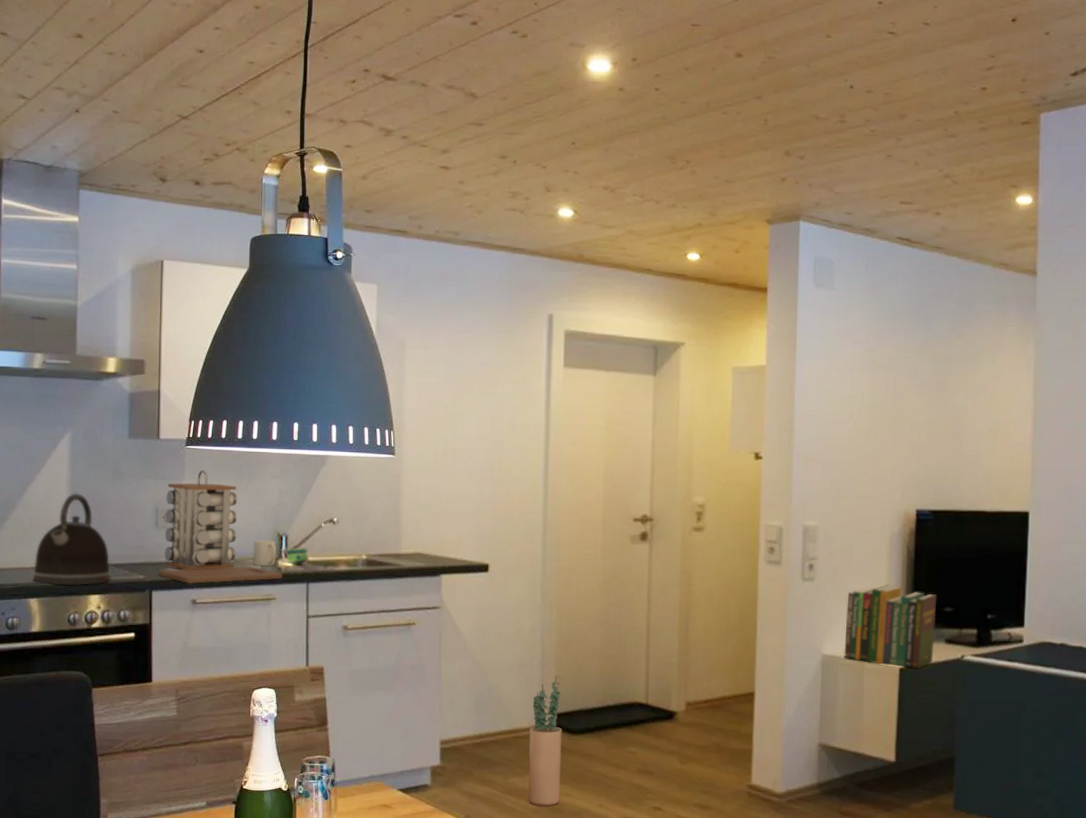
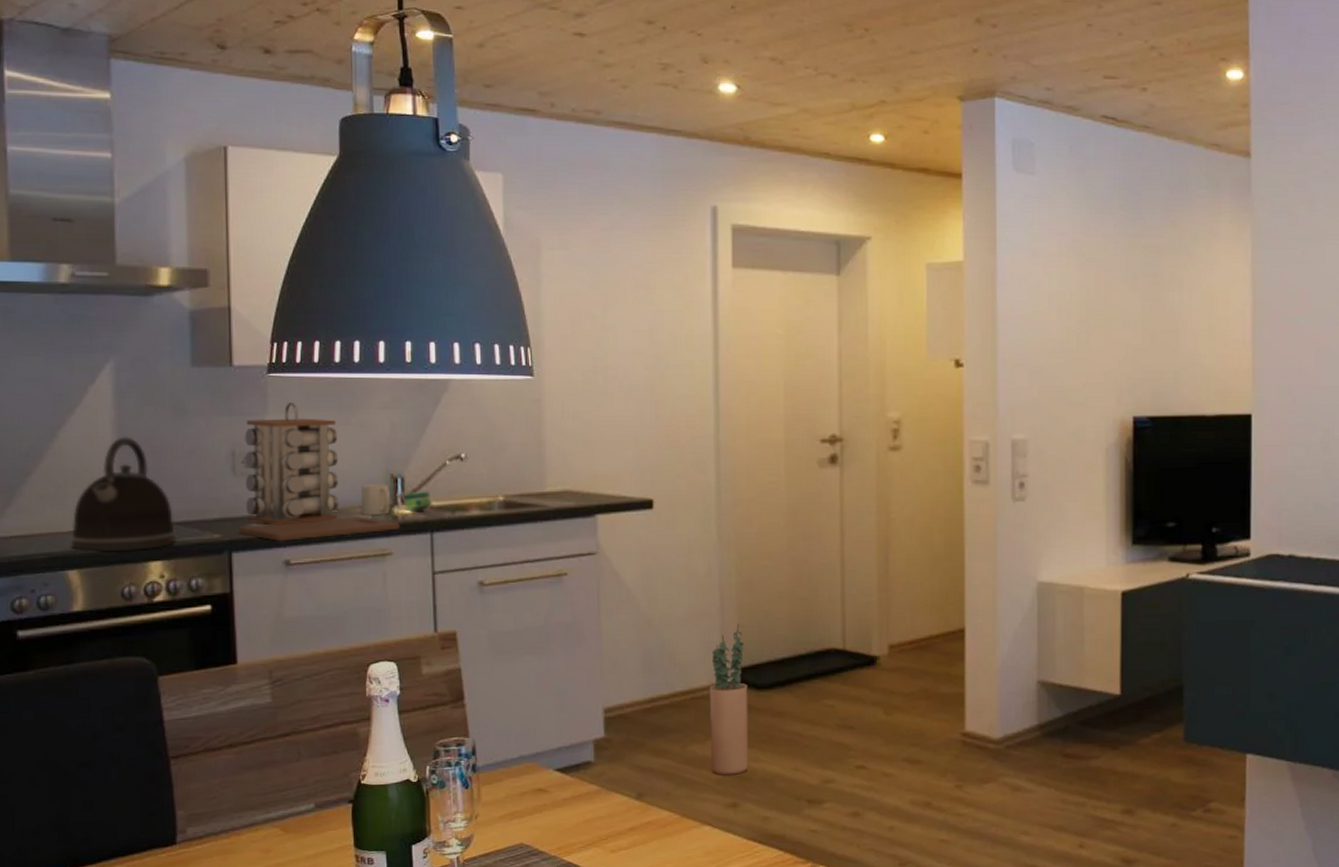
books: present [844,584,937,669] -> none [1061,500,1159,592]

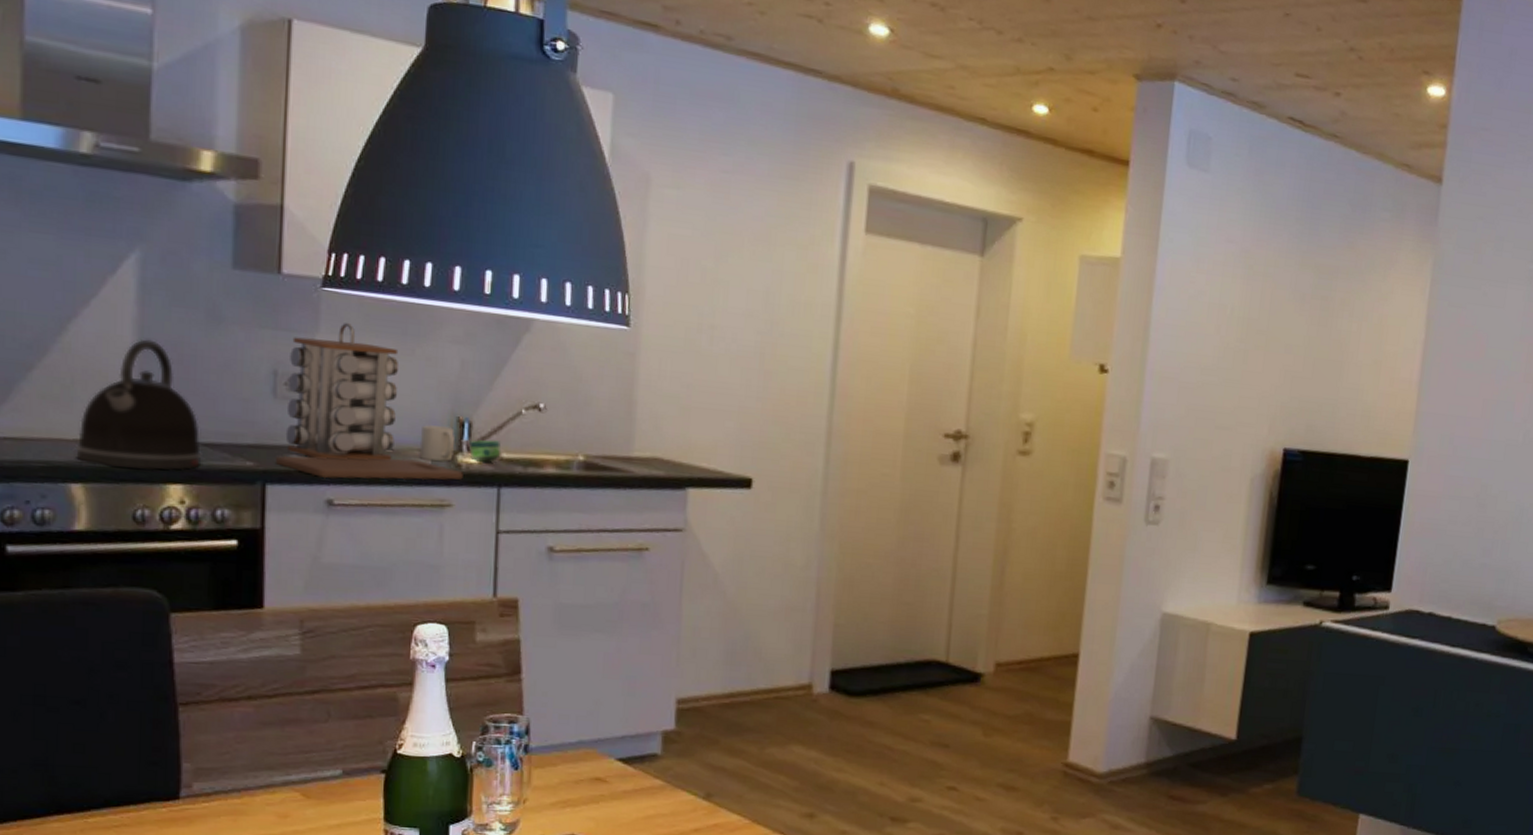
vase: present [709,624,749,775] -> none [790,623,839,784]

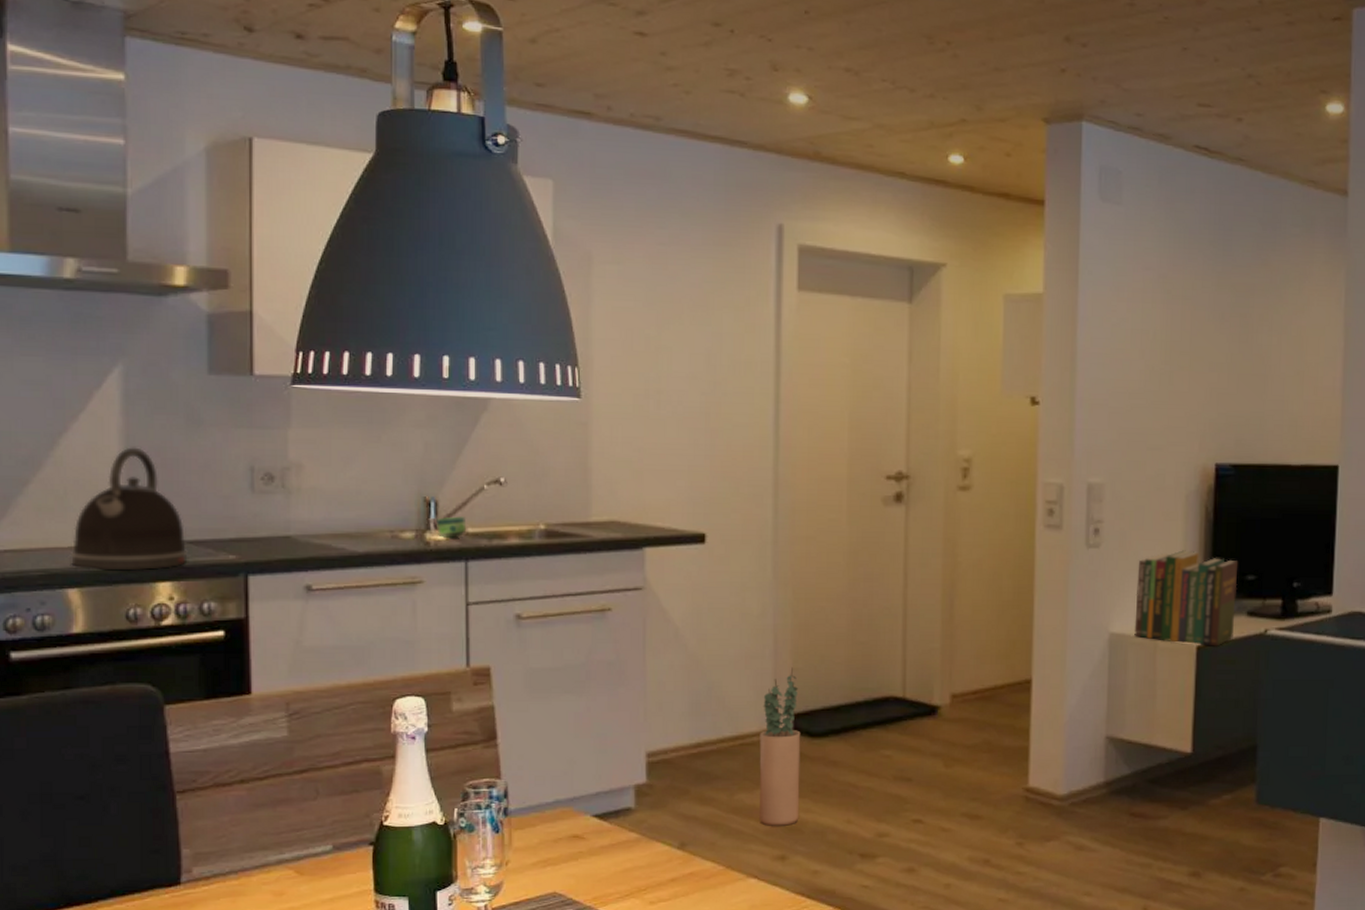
cutting board: present [276,455,463,480] -> none [257,541,432,566]
spice rack: present [285,322,400,461] -> none [264,415,367,548]
mug: present [419,425,455,462] -> none [390,507,422,541]
vase: none [790,623,839,784] -> present [759,667,801,826]
books: none [1187,534,1299,635] -> present [1134,550,1238,646]

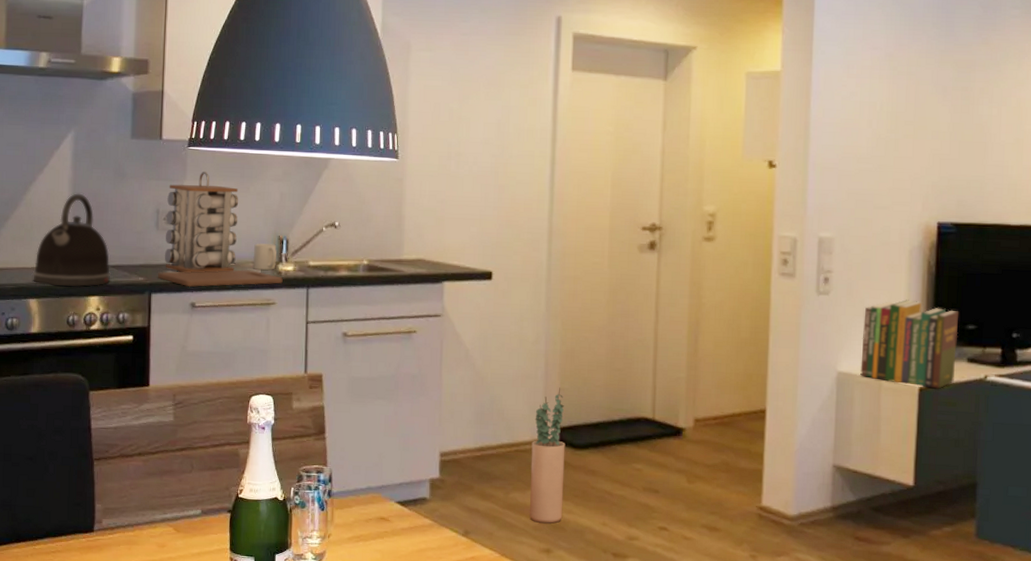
cutting board: none [257,541,432,566] -> present [158,269,283,288]
spice rack: none [264,415,367,548] -> present [164,171,239,273]
mug: none [390,507,422,541] -> present [252,243,277,271]
cup: present [436,516,465,538] -> none [287,252,308,269]

